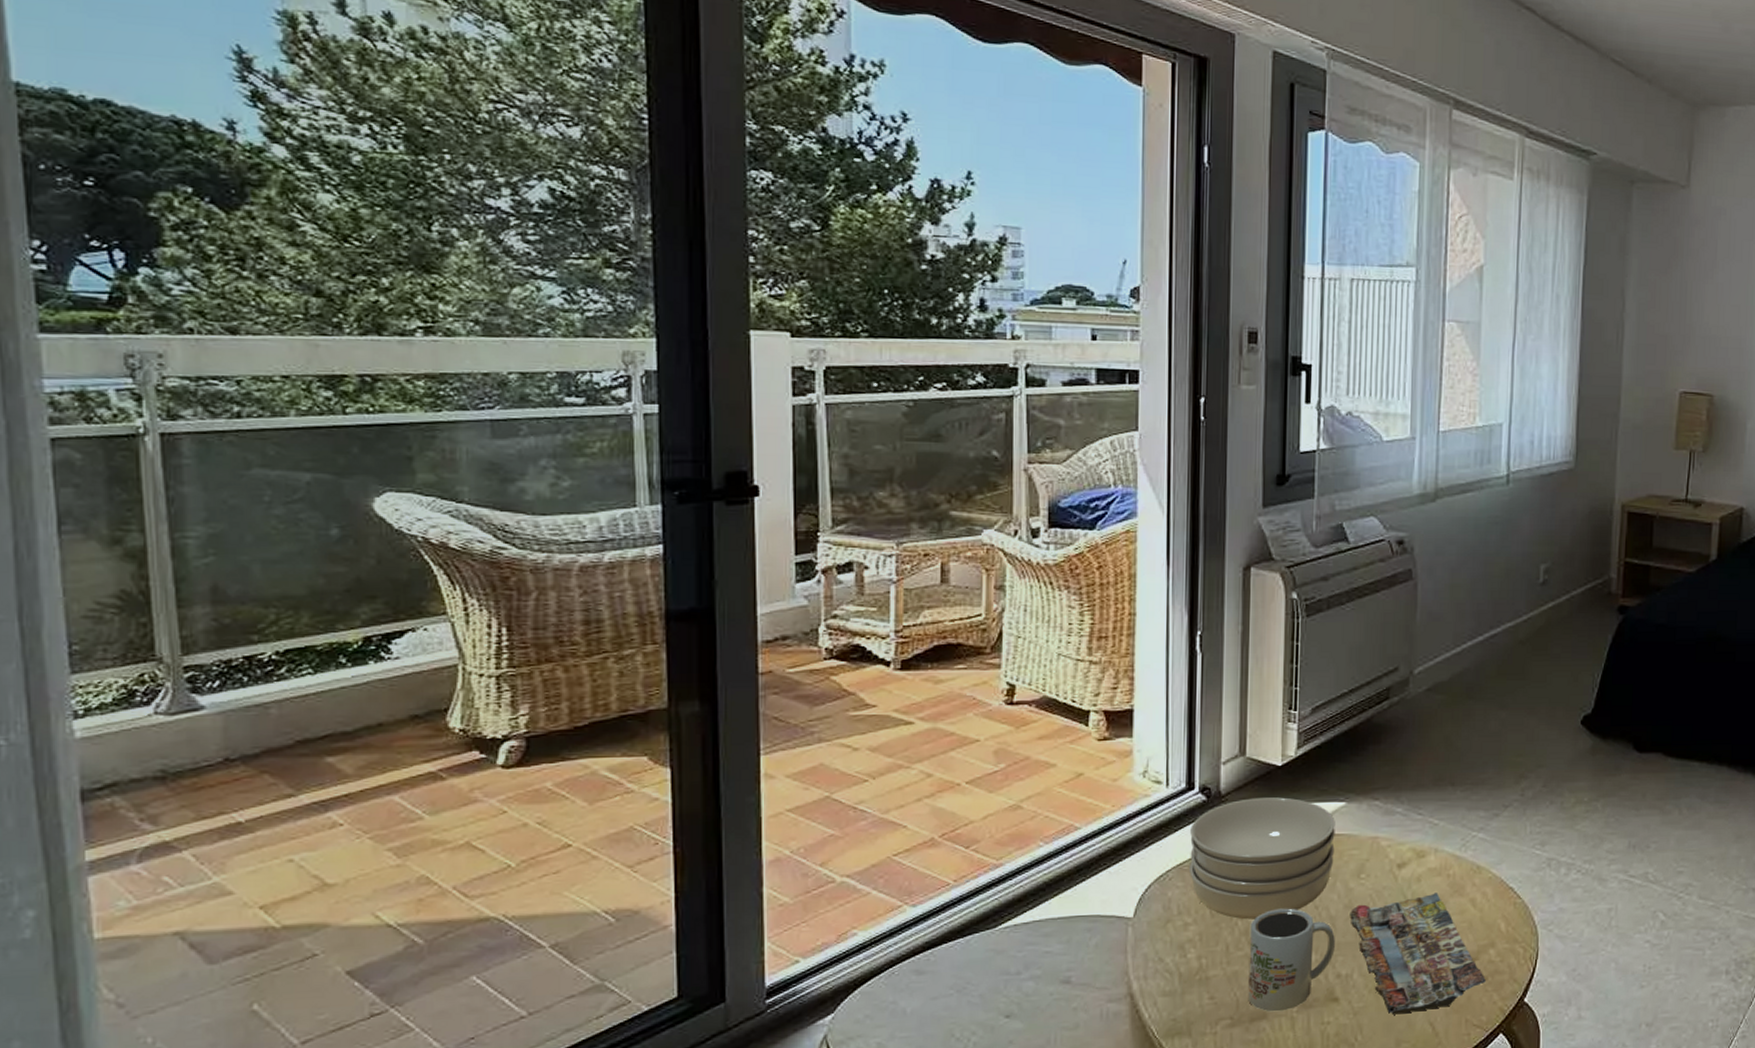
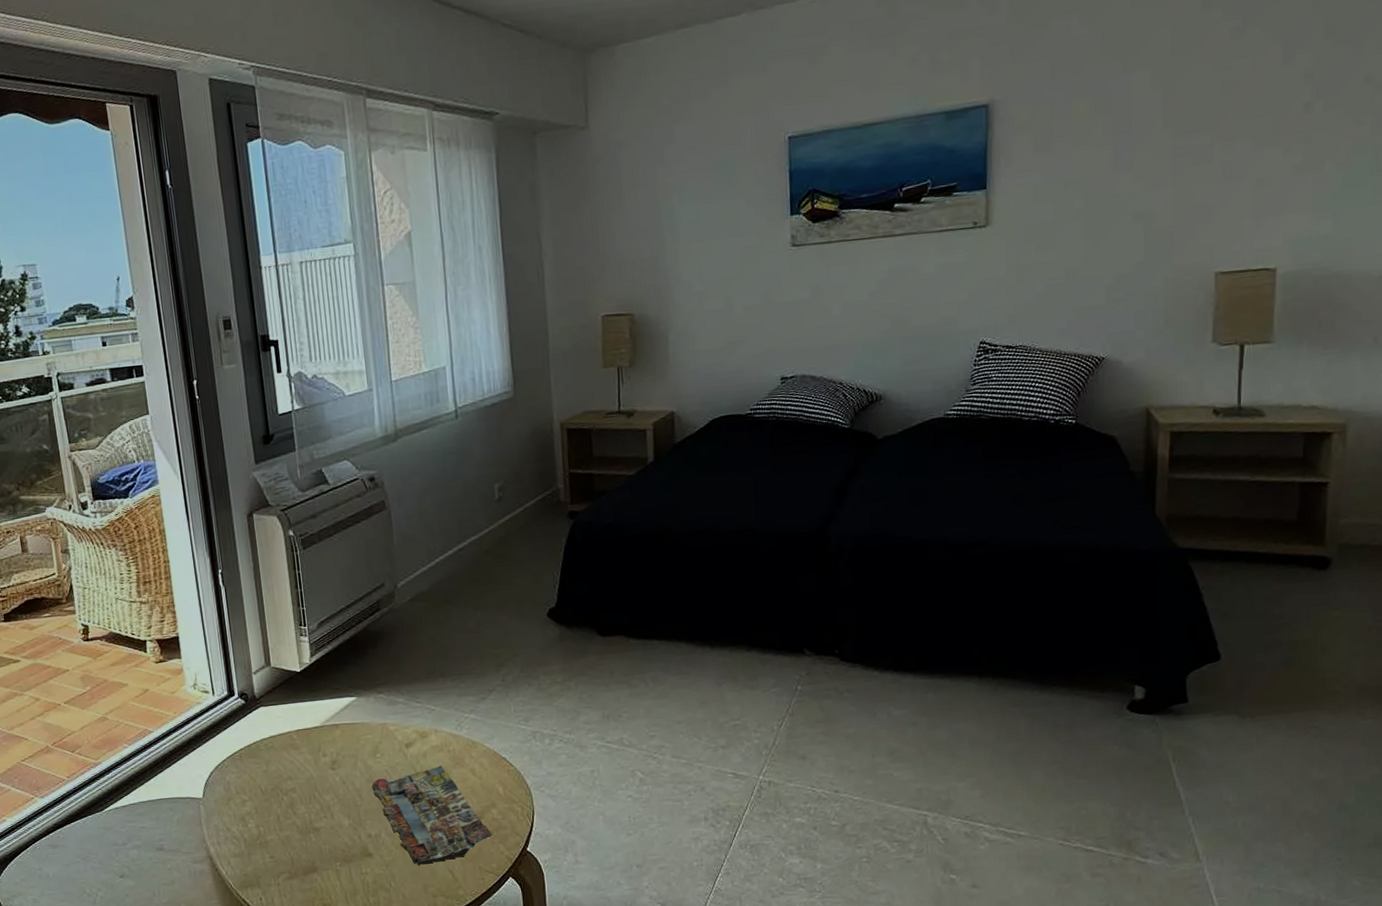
bowl: present [1189,797,1335,920] -> none [236,696,353,795]
mug: present [1248,908,1335,1012] -> none [293,784,364,866]

